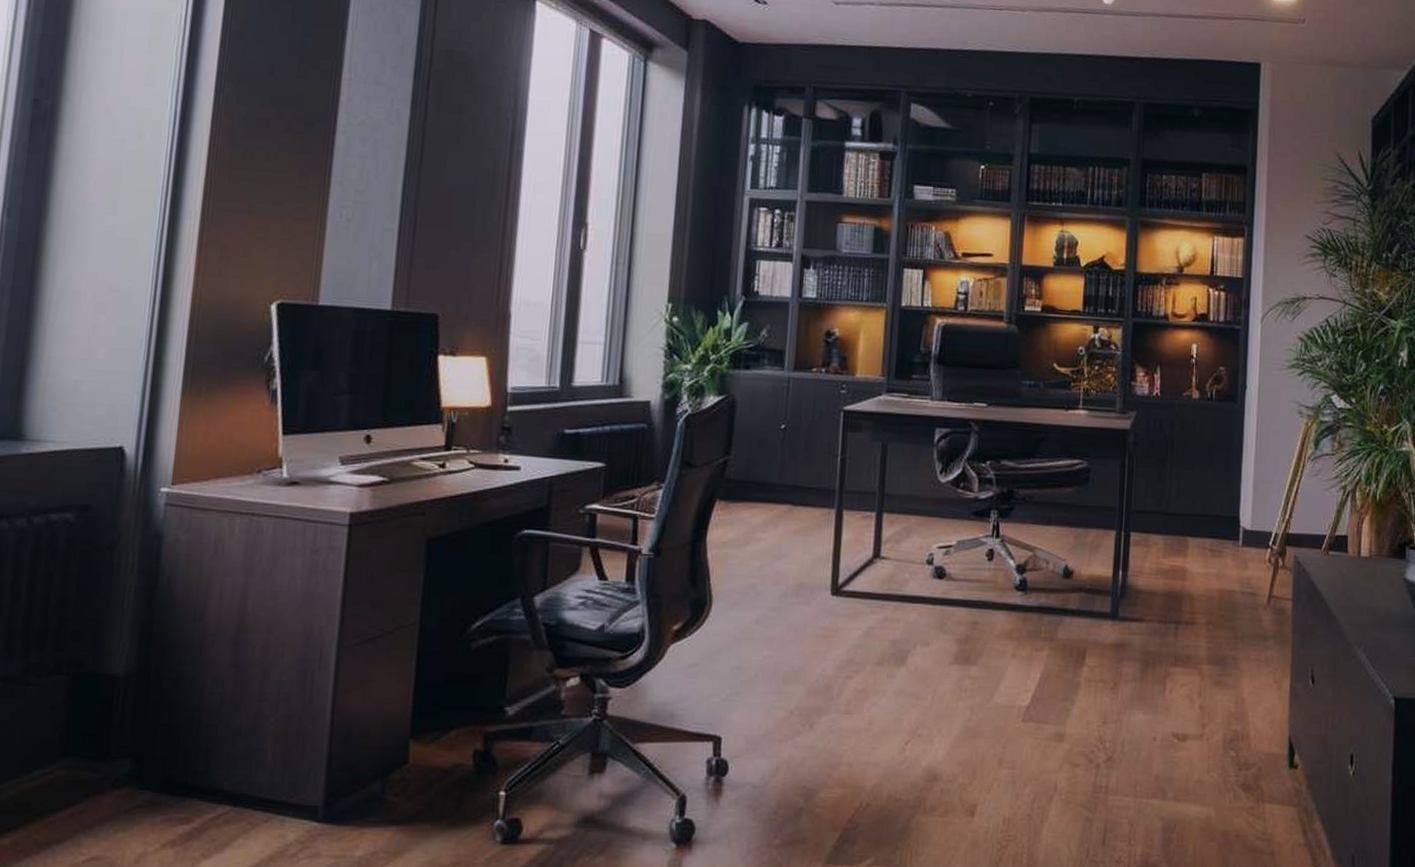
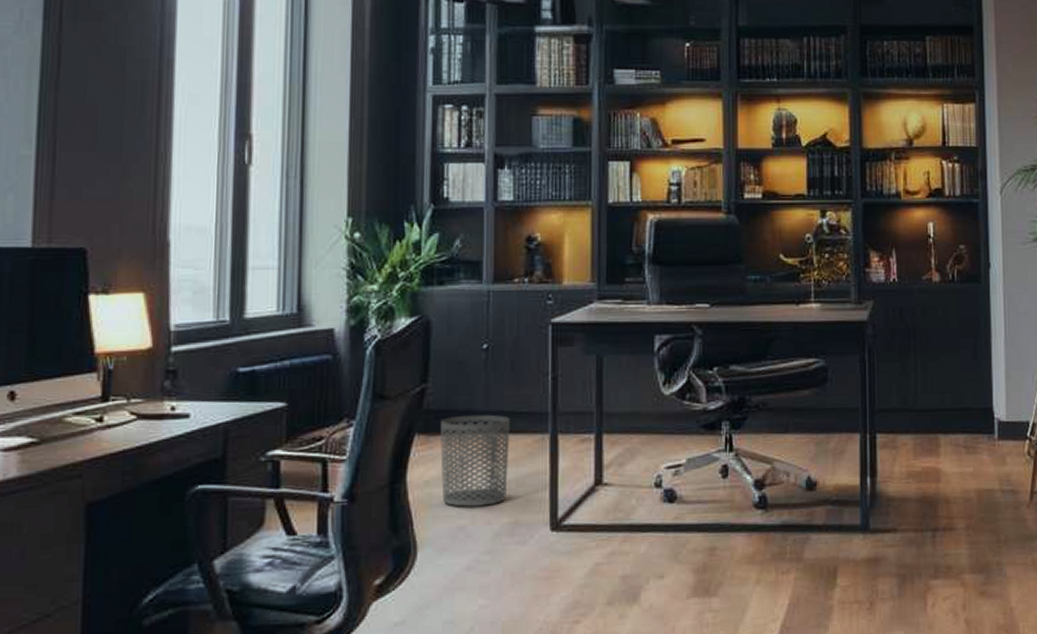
waste bin: none [737,486,801,569] -> present [440,414,510,507]

